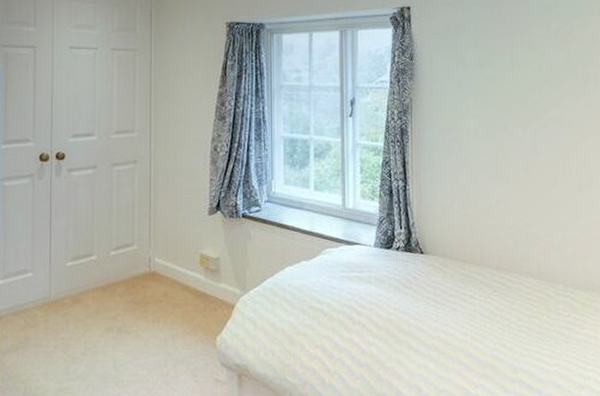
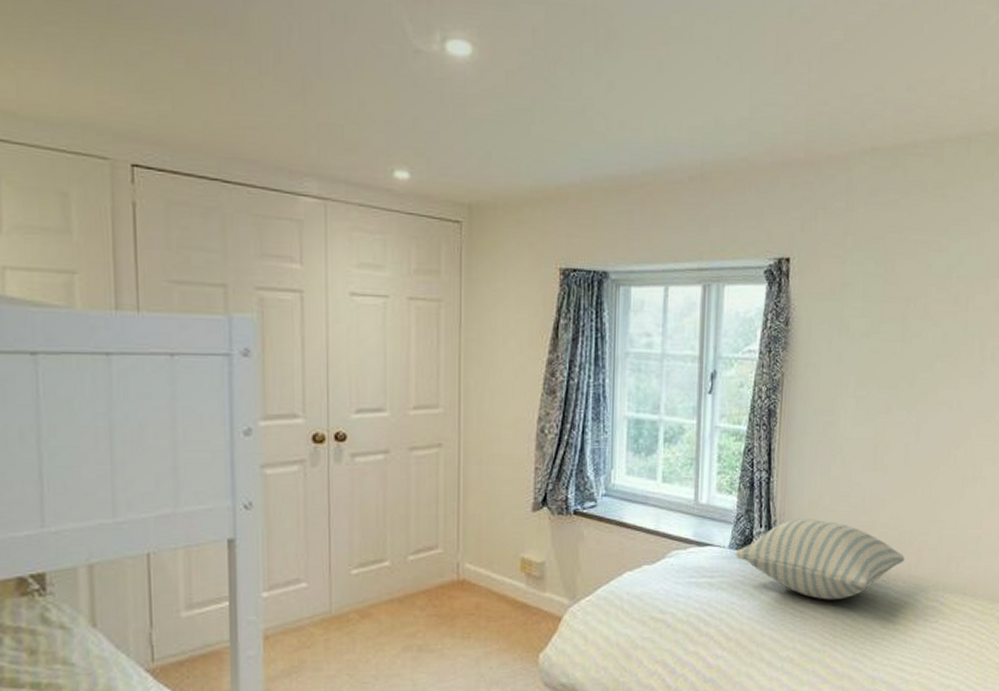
pillow: none [381,221,533,294] -> present [736,519,905,600]

